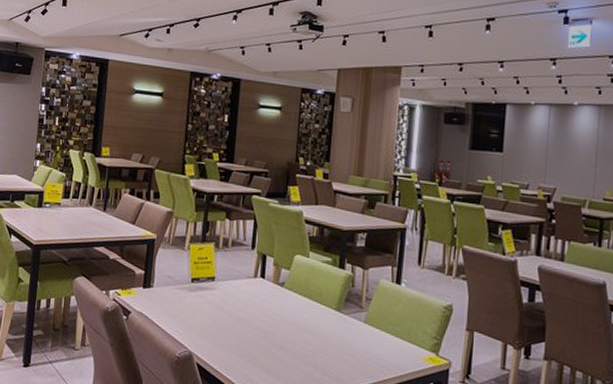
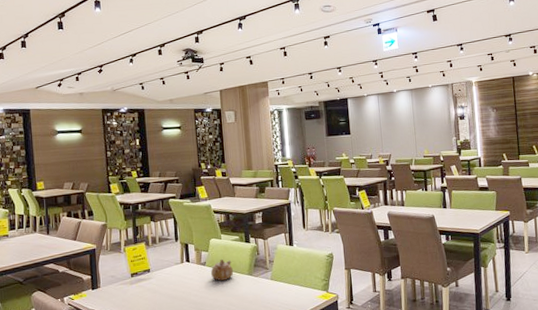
teapot: none [289,282,318,311] -> present [211,259,234,281]

